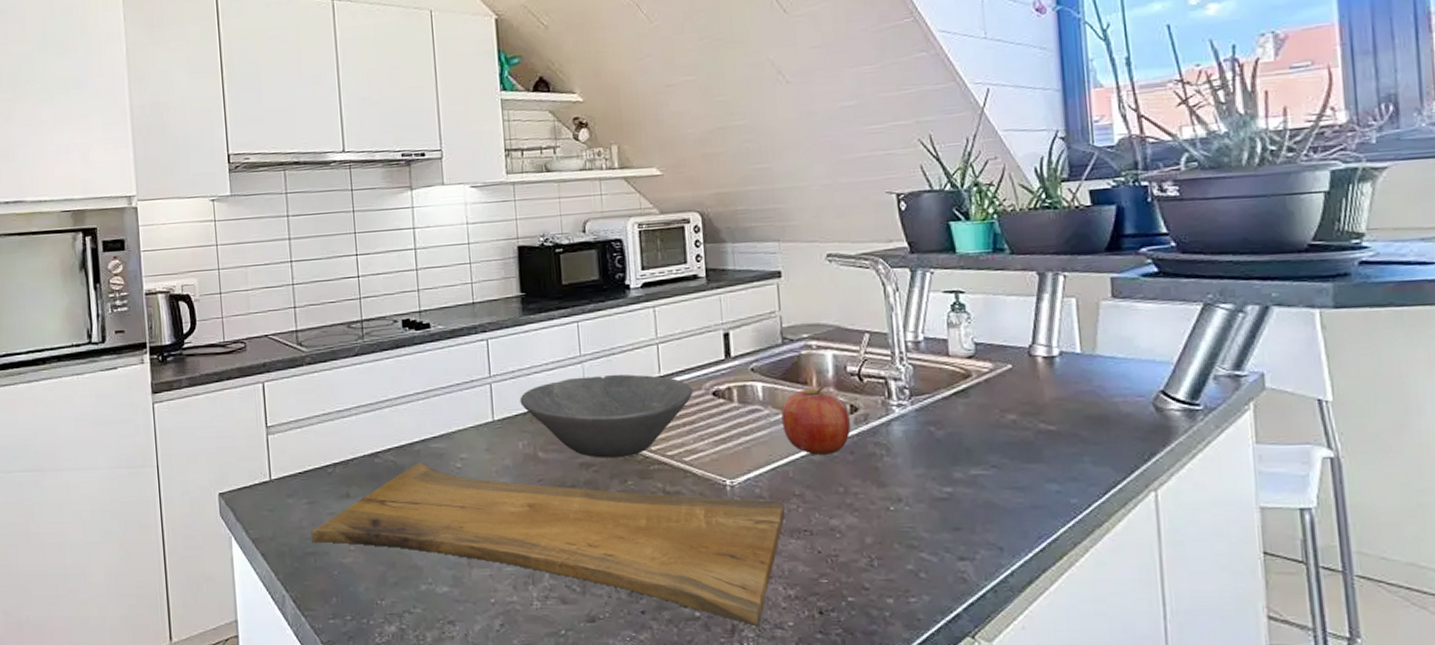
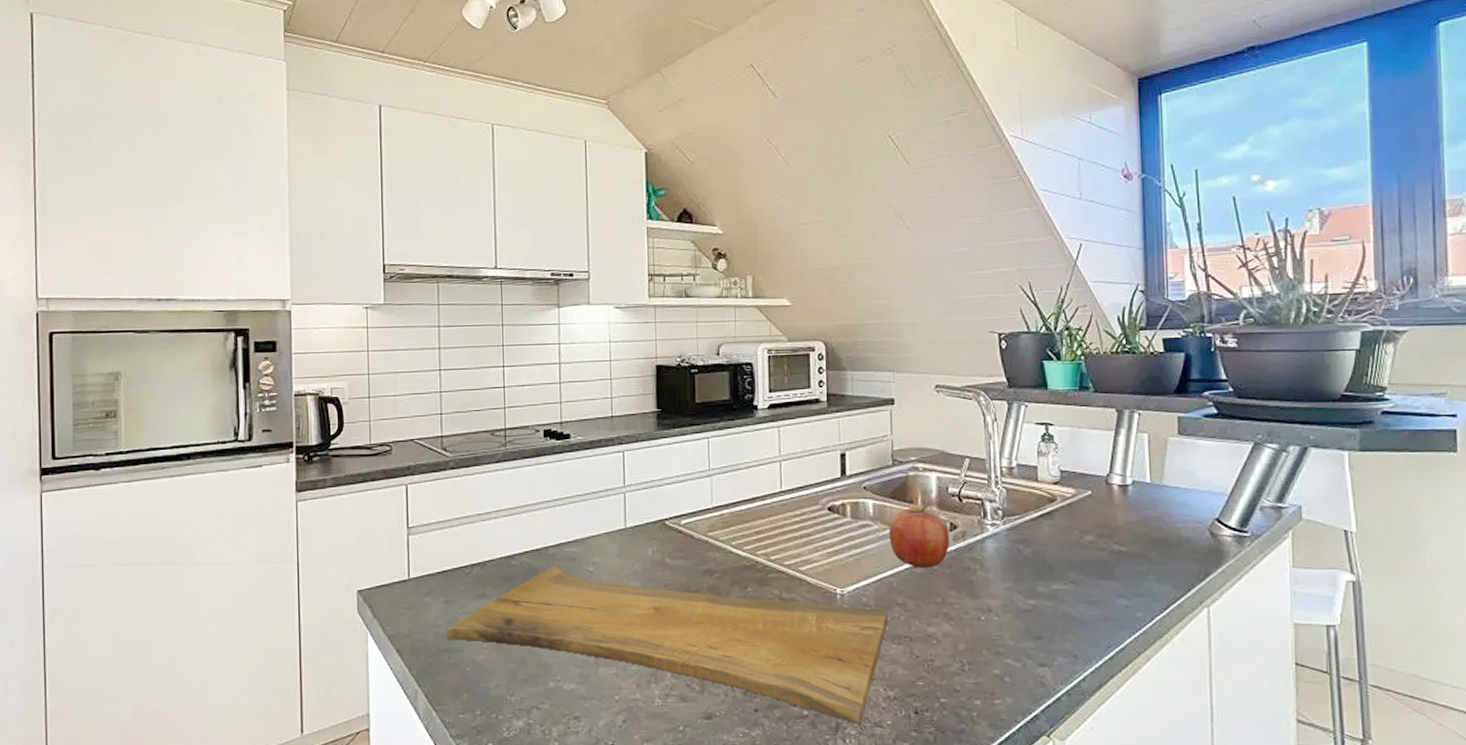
bowl: present [520,374,694,458] -> none [651,488,811,566]

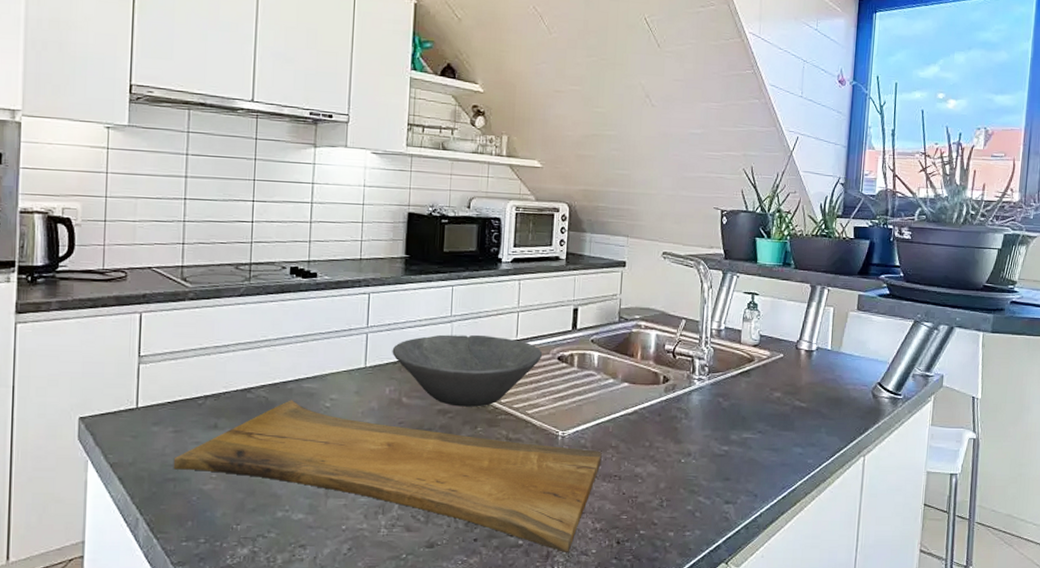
bowl: none [651,488,811,566] -> present [392,334,543,407]
fruit: present [889,505,949,568] -> none [609,359,662,415]

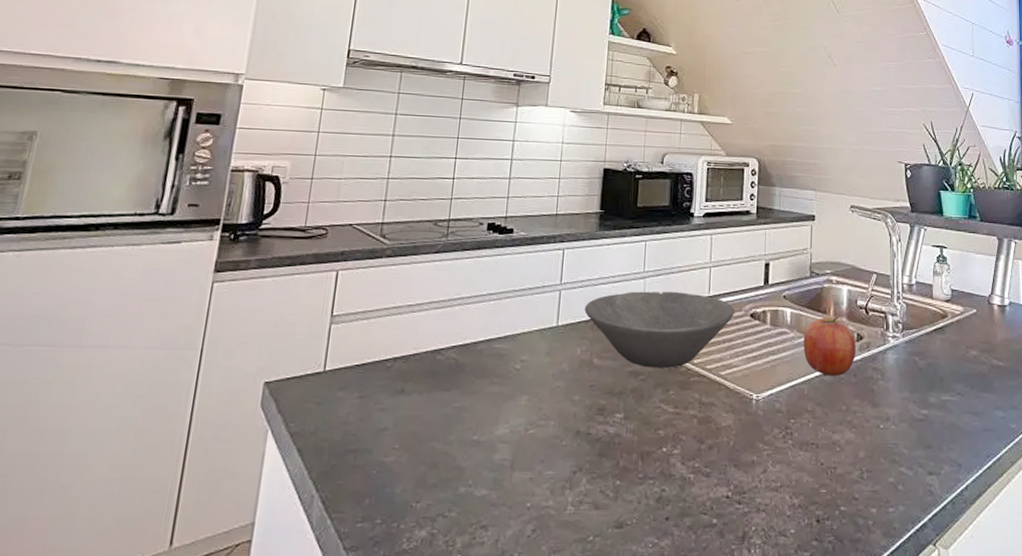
cutting board: present [173,400,602,554] -> none [355,362,798,534]
fruit: none [609,359,662,415] -> present [803,315,856,376]

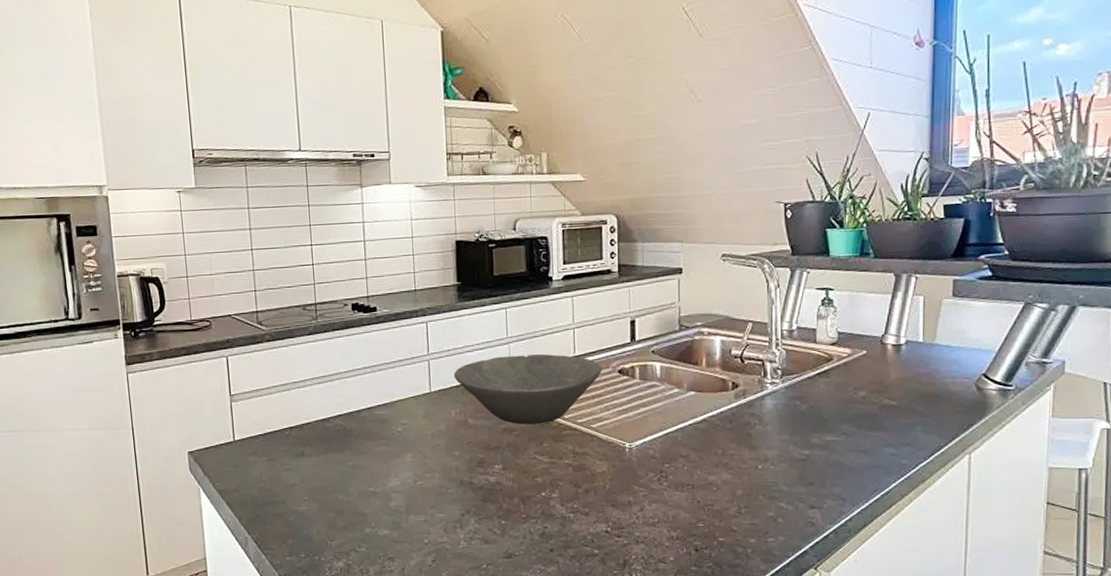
fruit: present [803,315,856,376] -> none [675,366,731,423]

